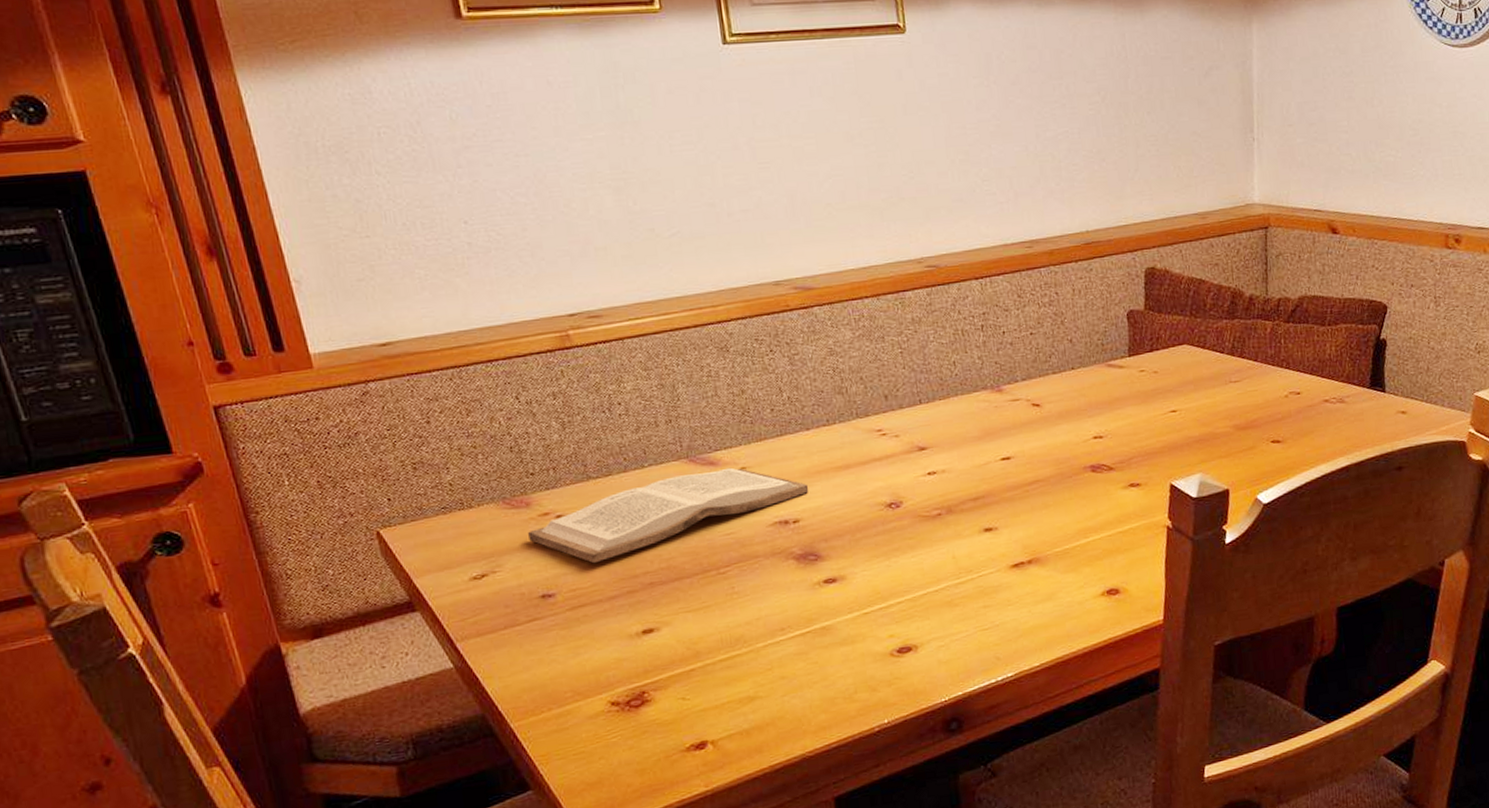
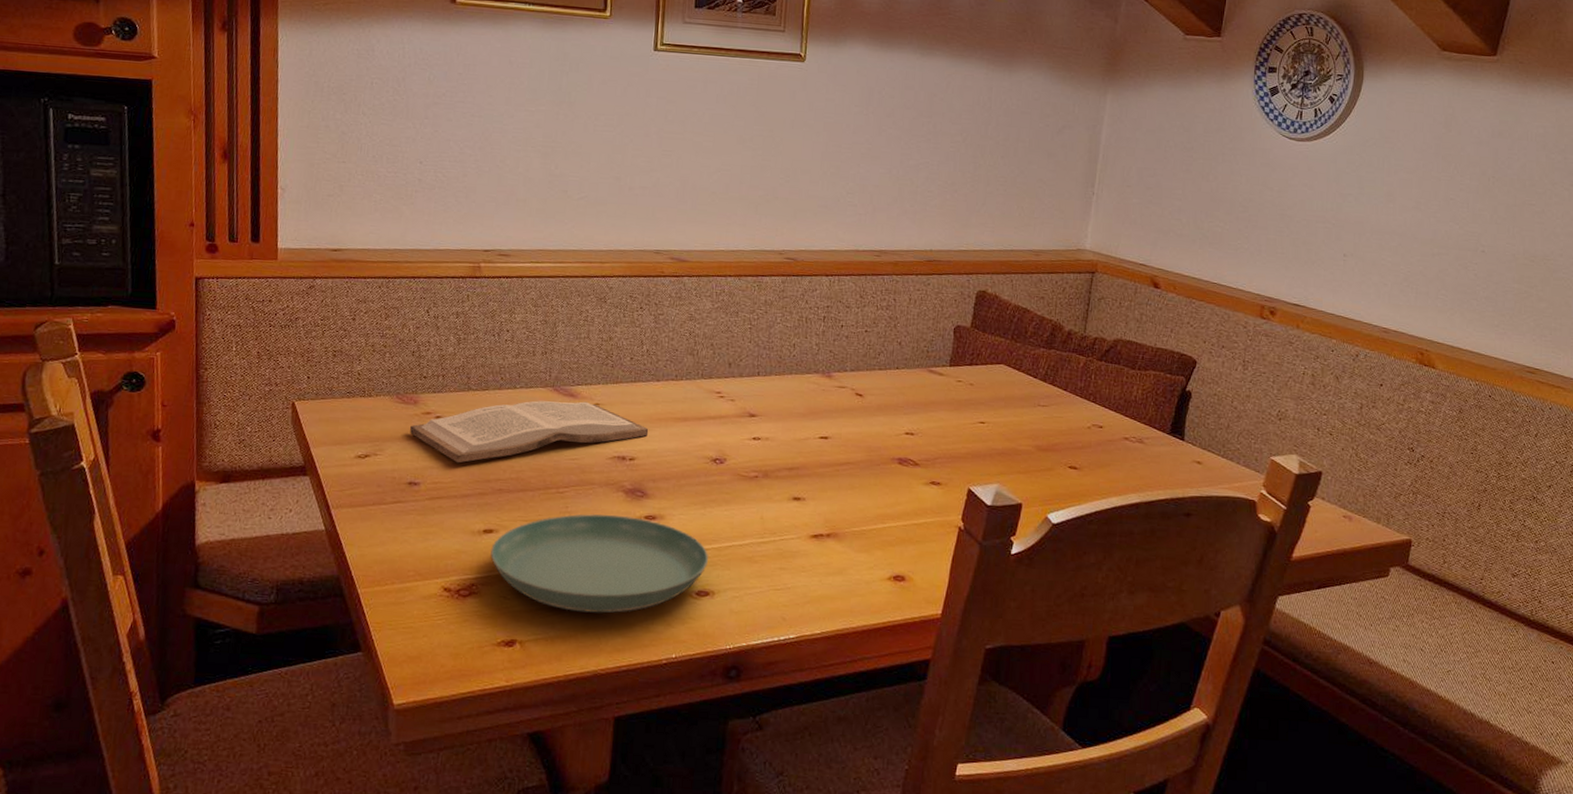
saucer: none [655,583,904,698] -> present [490,514,708,613]

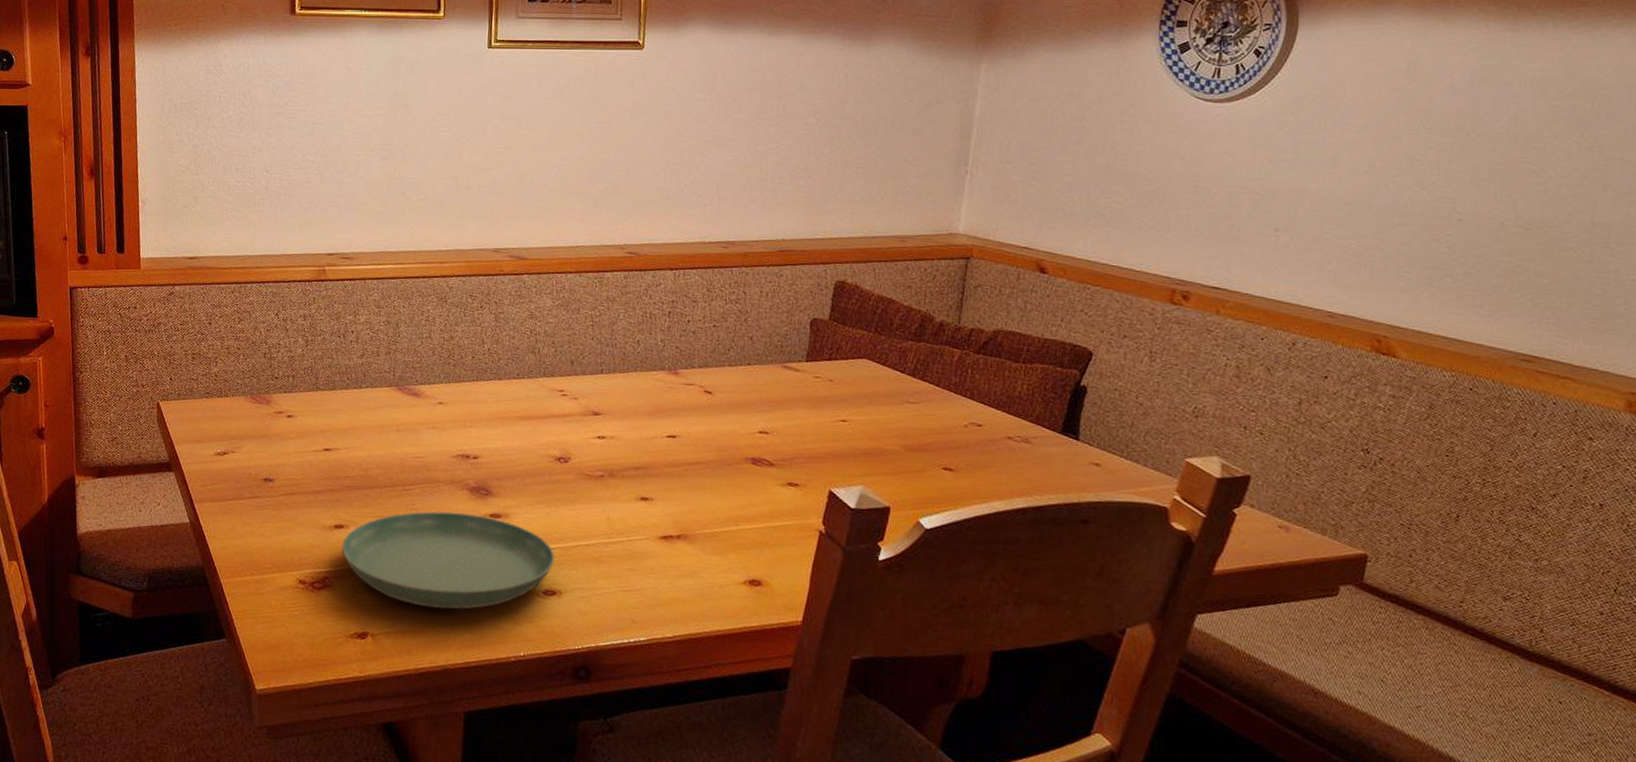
book: present [410,400,649,463] -> none [264,400,492,461]

